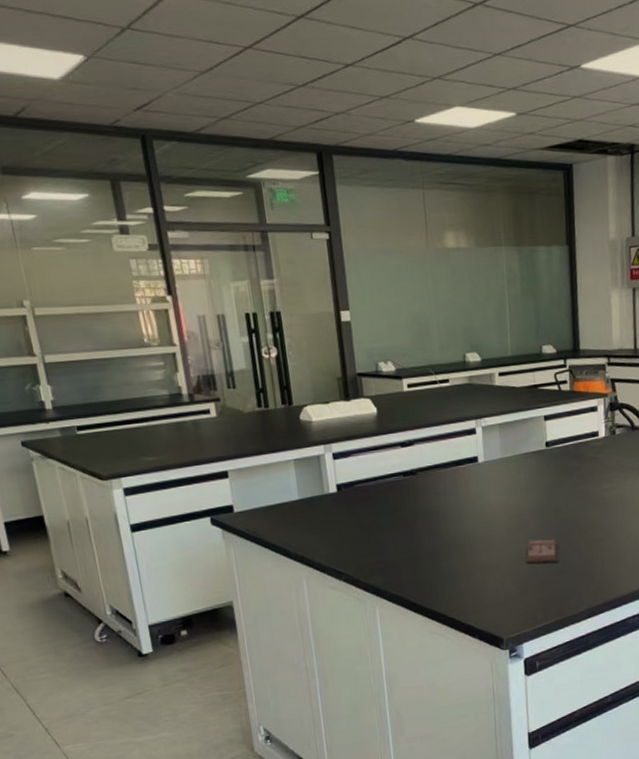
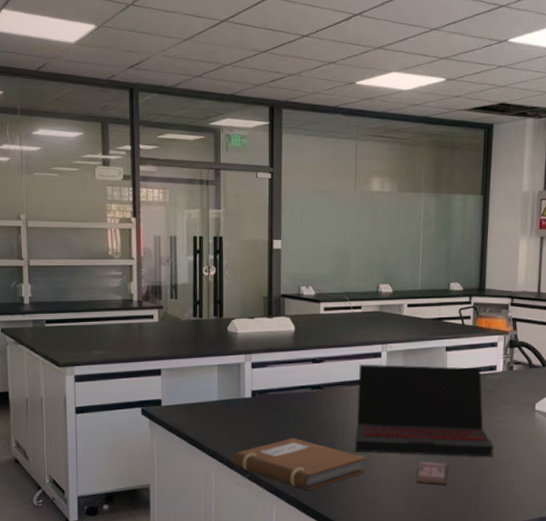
notebook: none [324,531,472,586] -> present [233,438,366,490]
laptop: none [453,435,603,540] -> present [355,364,493,457]

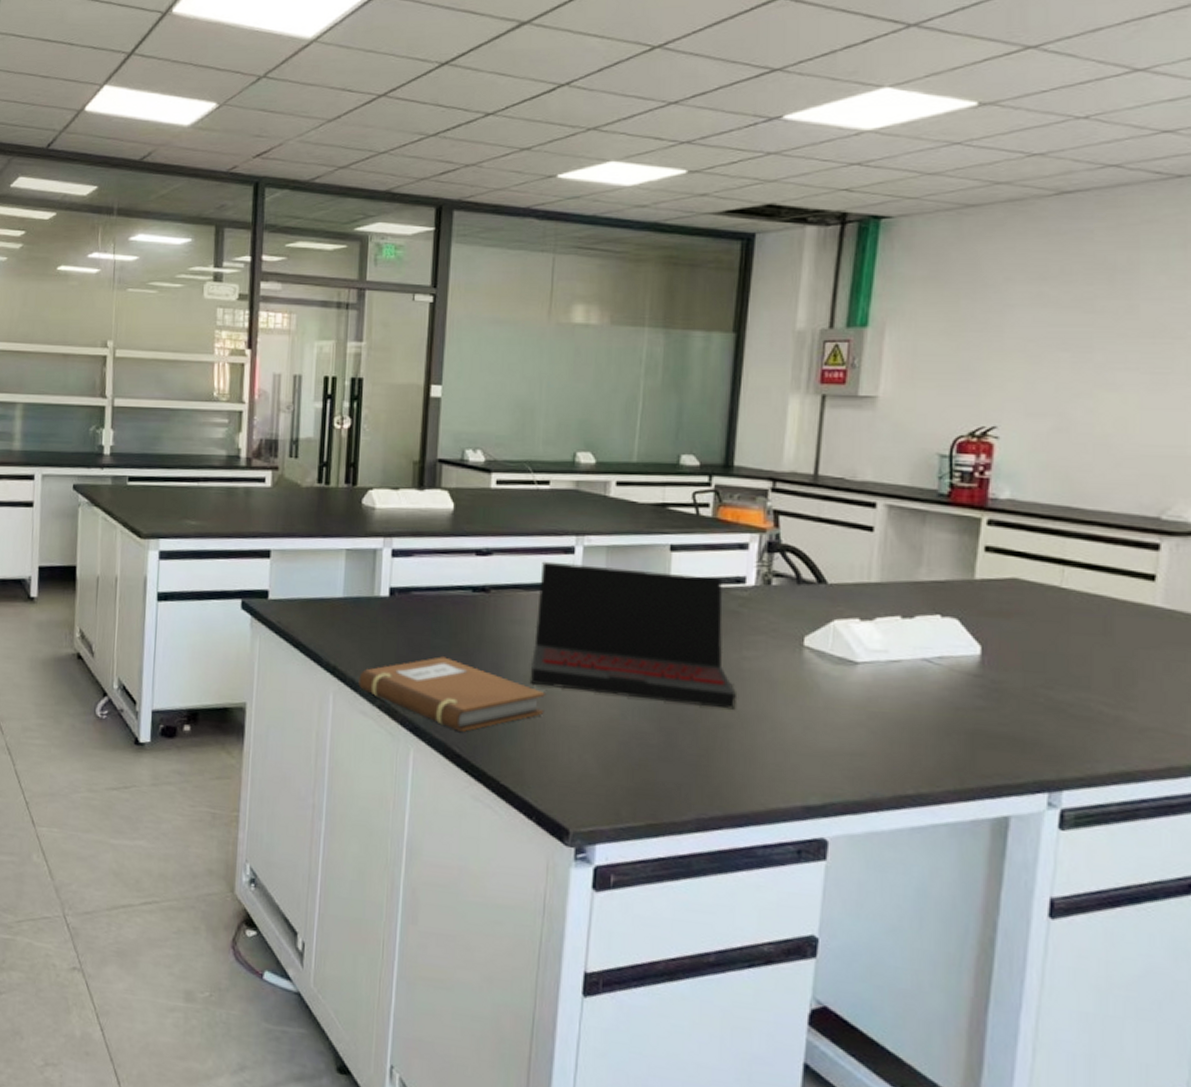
book: present [416,461,448,486] -> none [617,706,665,744]

